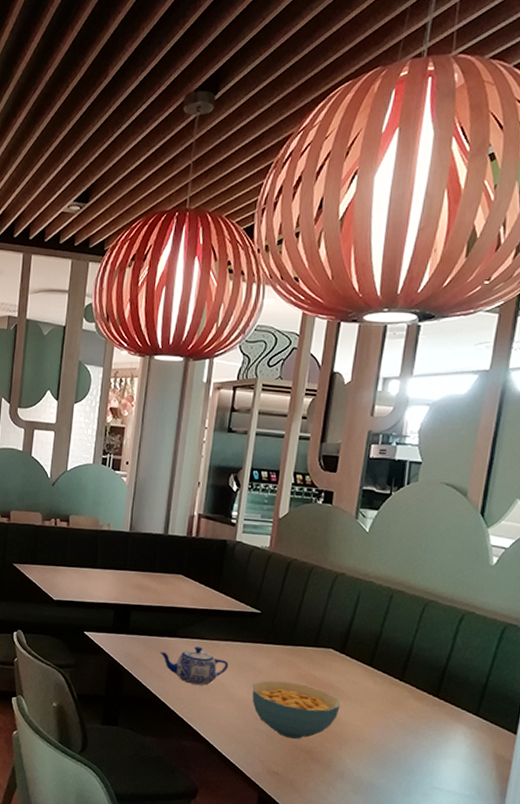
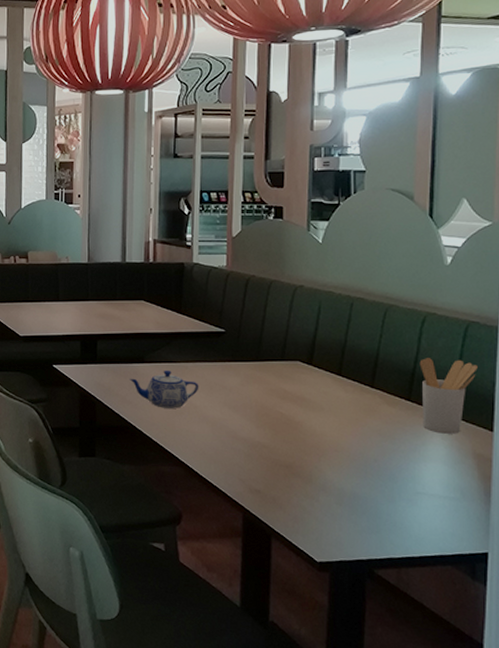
cereal bowl: present [252,680,340,739] -> none [225,397,314,455]
utensil holder: none [448,656,510,734] -> present [419,358,478,434]

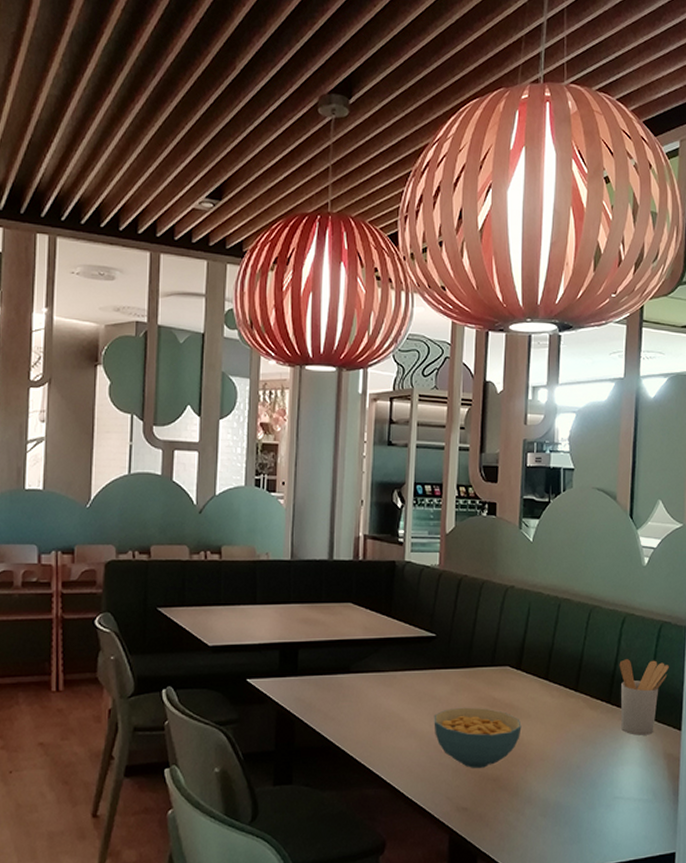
teapot: present [129,370,199,409] -> none [333,680,408,724]
cereal bowl: none [225,397,314,455] -> present [434,707,522,768]

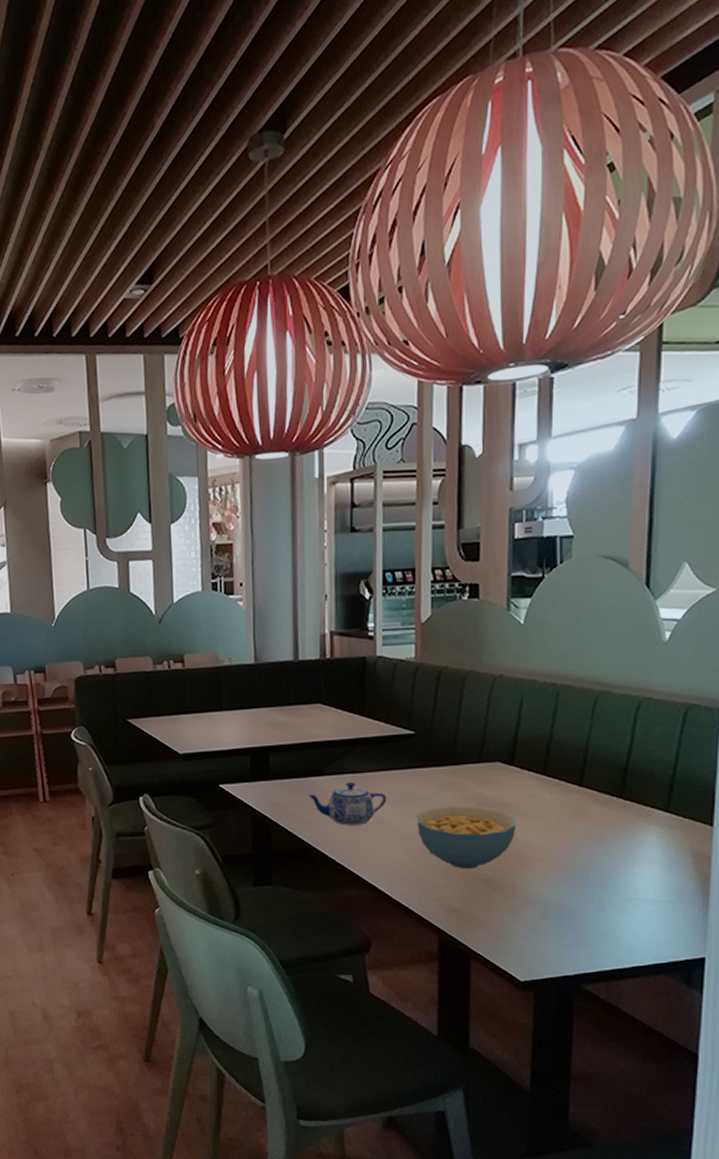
teapot: none [333,680,408,724] -> present [307,781,387,825]
utensil holder: present [619,659,669,735] -> none [633,748,697,832]

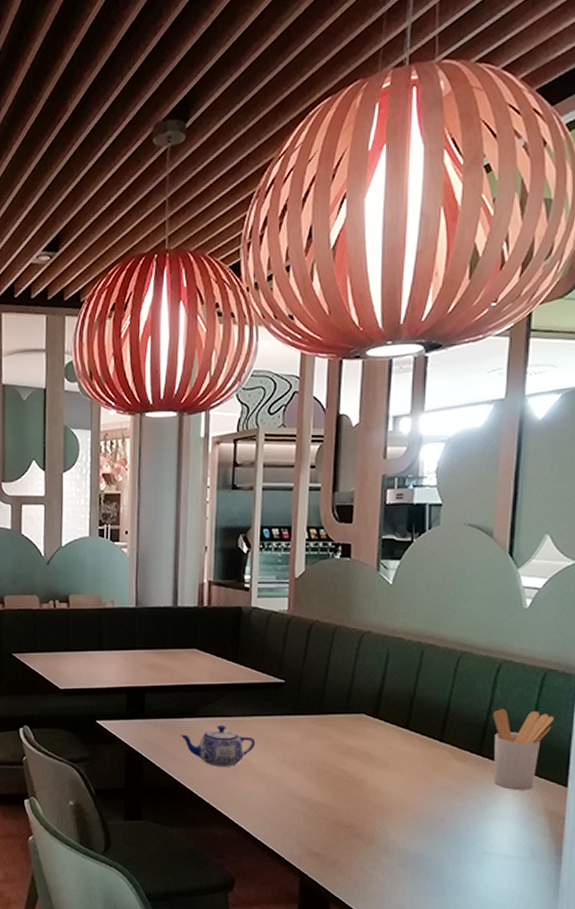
cereal bowl: present [416,806,516,869] -> none [283,754,379,815]
utensil holder: none [633,748,697,832] -> present [492,709,554,790]

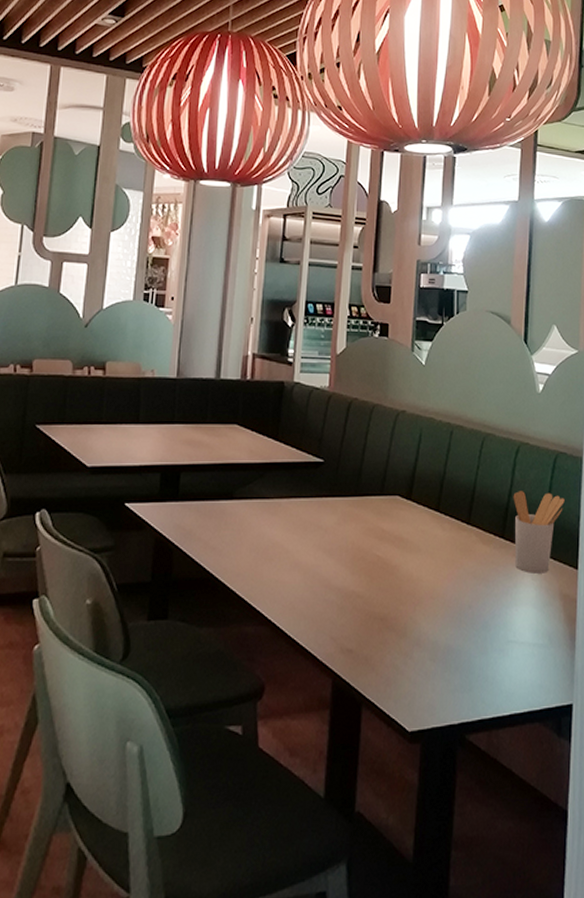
teapot: present [180,724,256,767] -> none [215,507,293,554]

